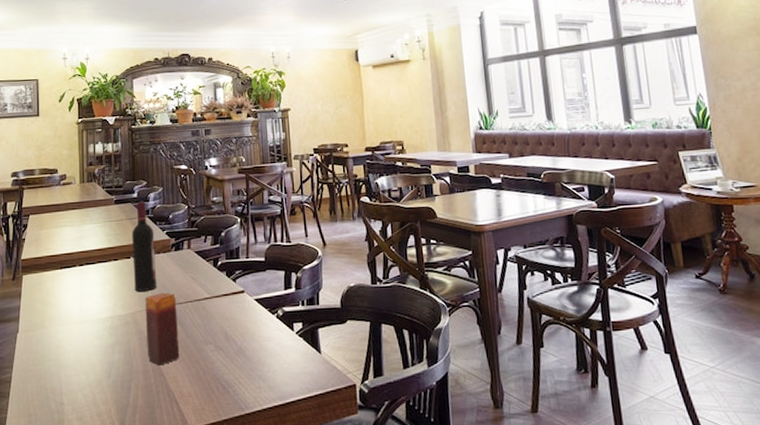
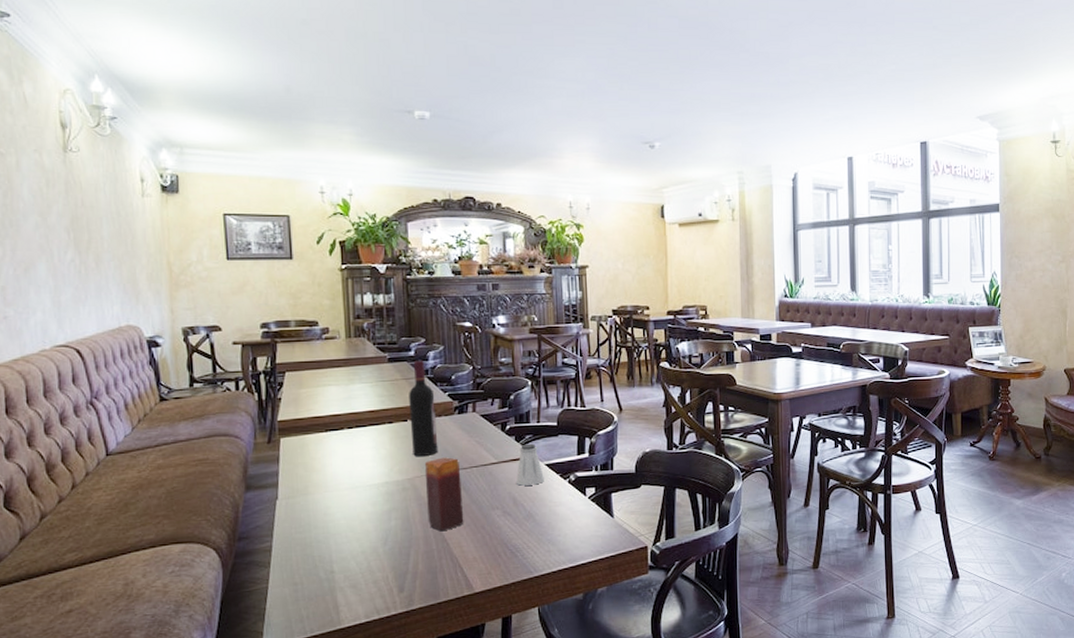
saltshaker: none [228,278,254,321] -> present [516,443,544,486]

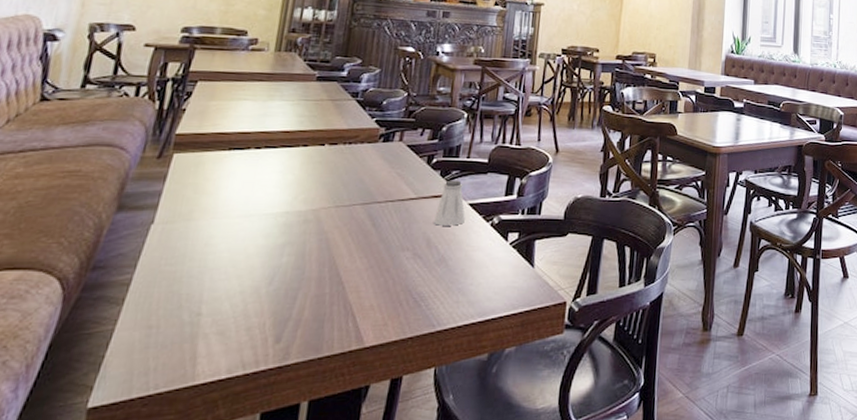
wine bottle: present [409,360,439,456] -> none [324,81,361,185]
candle: present [424,457,464,531] -> none [326,188,374,271]

